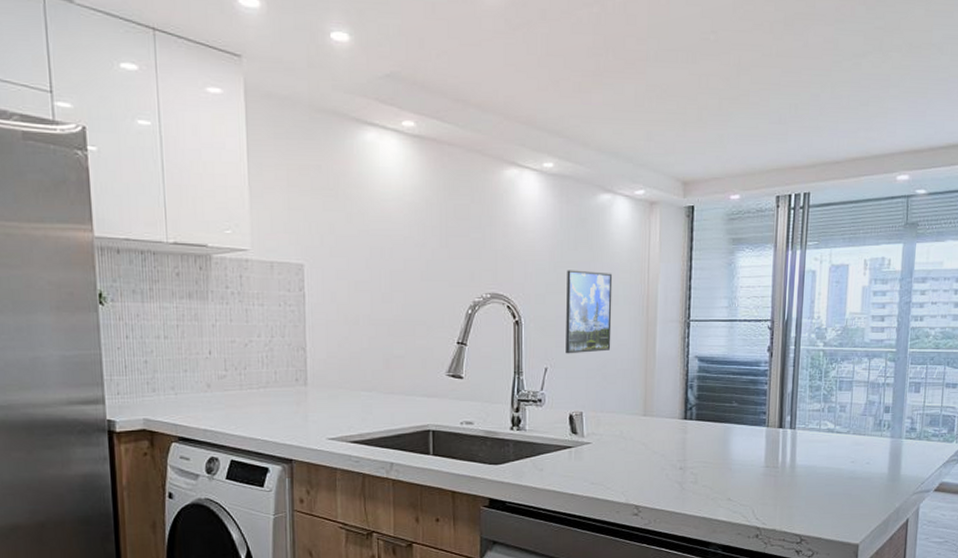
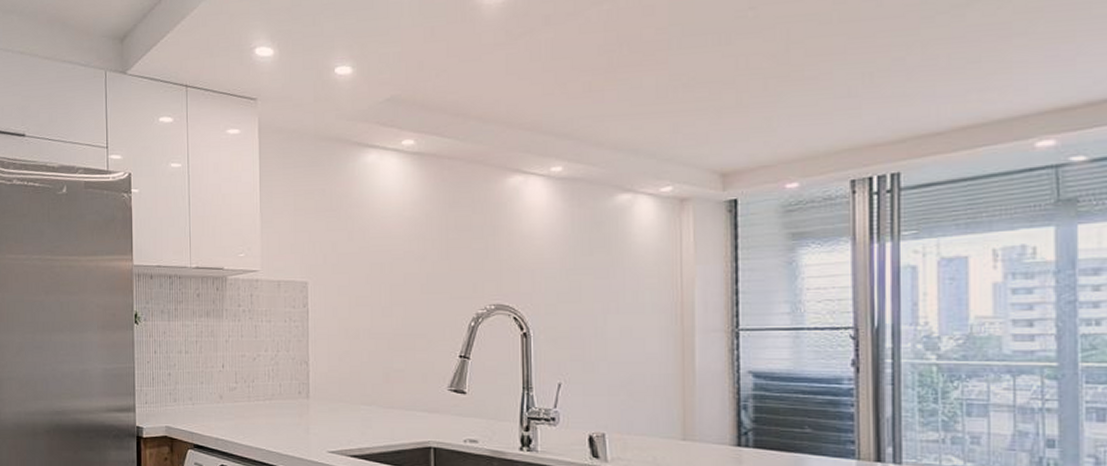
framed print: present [566,270,613,354] -> none [581,277,638,369]

